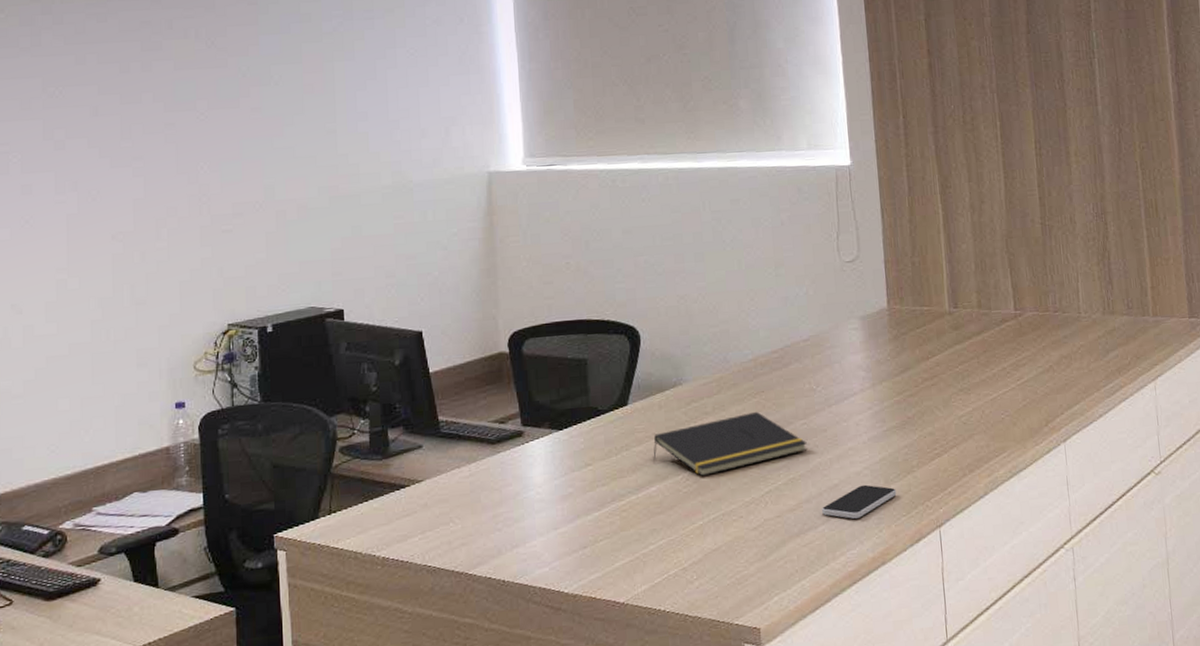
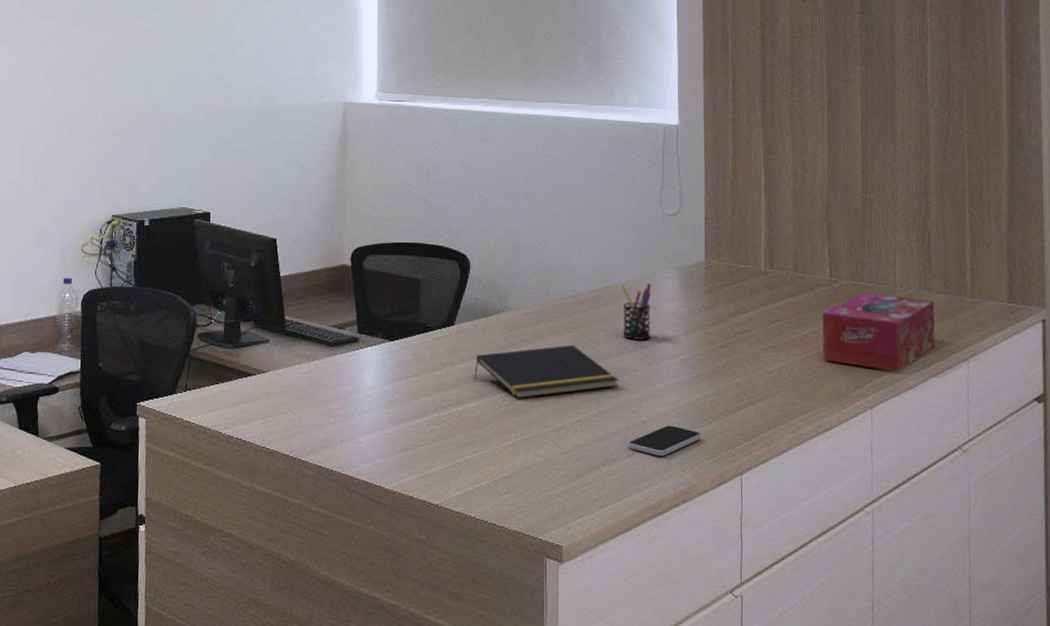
pen holder: none [803,336,838,399] -> present [621,282,652,340]
tissue box: none [1009,322,1122,401] -> present [822,292,935,372]

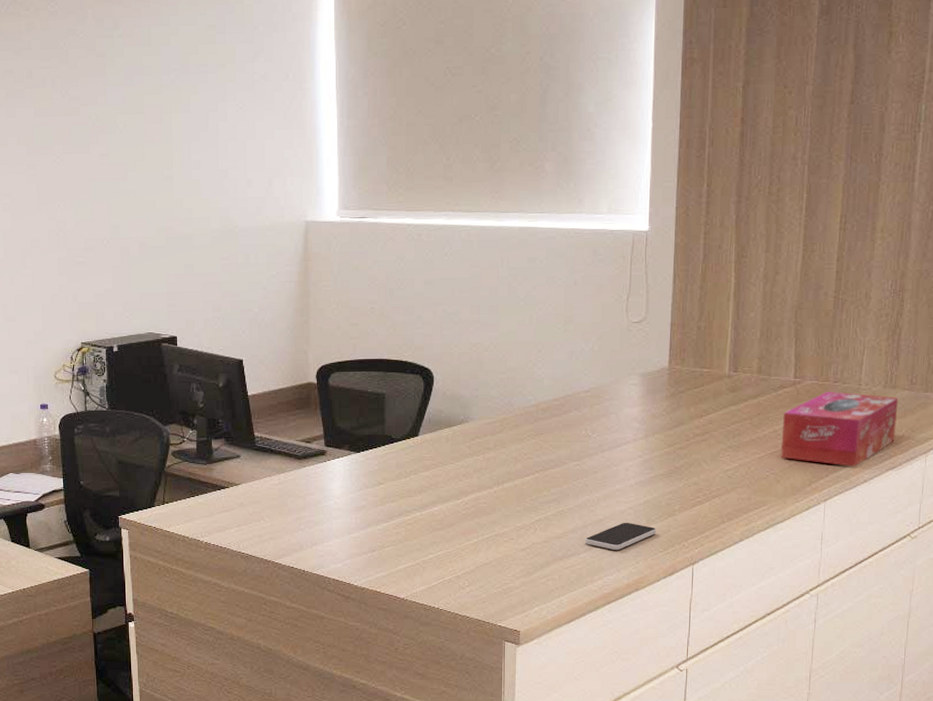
notepad: present [474,344,619,399] -> none [438,451,578,502]
pen holder: present [621,282,652,340] -> none [583,389,614,444]

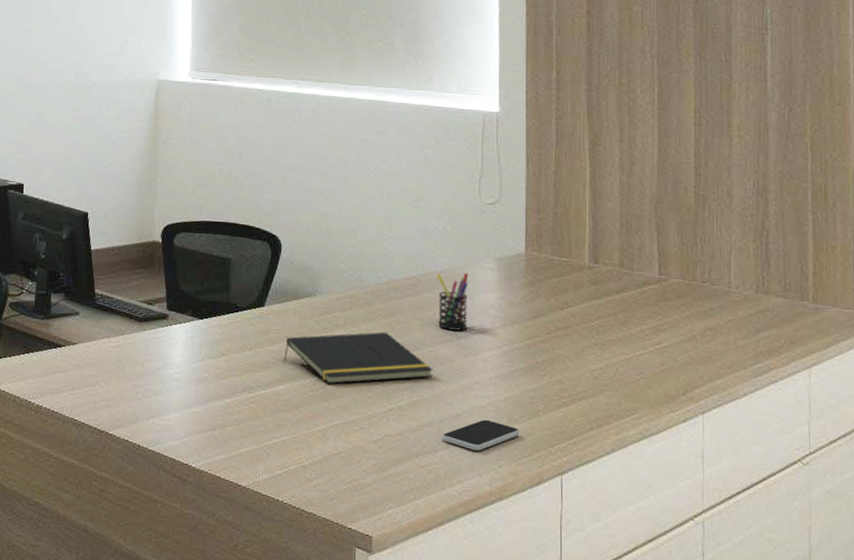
notepad: none [438,451,578,502] -> present [284,331,433,384]
pen holder: none [583,389,614,444] -> present [437,272,469,331]
tissue box: present [780,392,899,466] -> none [650,292,774,377]

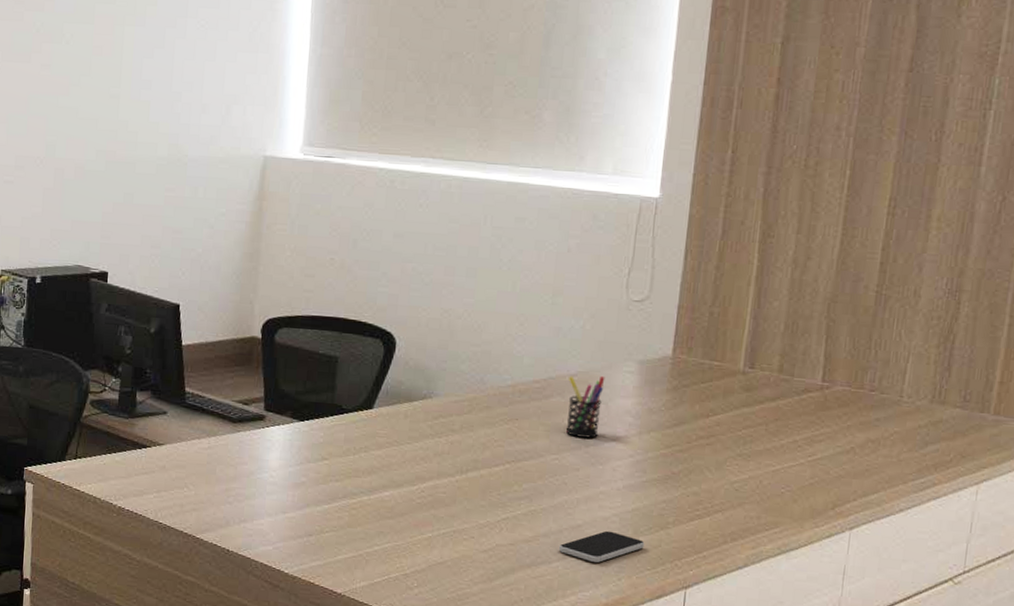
notepad: present [284,331,433,384] -> none [391,437,555,492]

